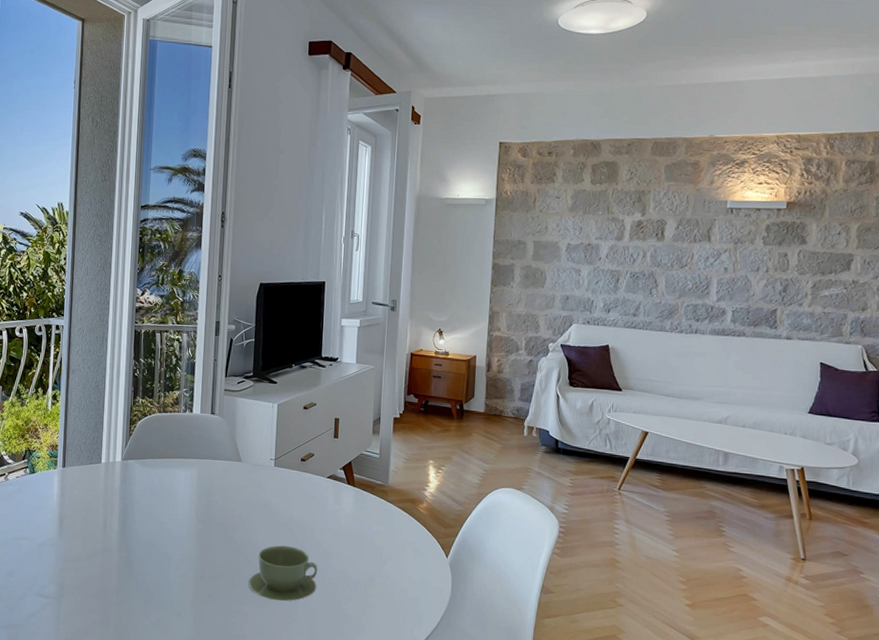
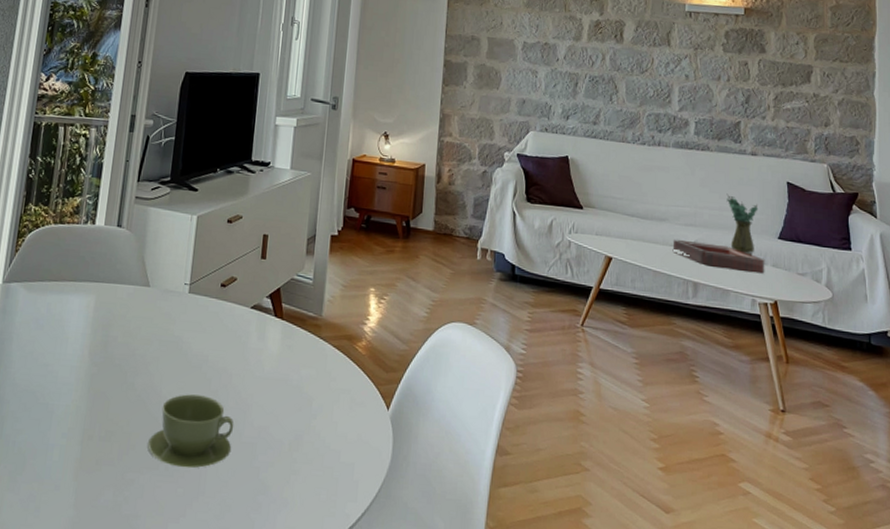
decorative tray: none [705,415,794,444] -> present [672,239,765,274]
vase: none [759,374,791,428] -> present [726,193,758,255]

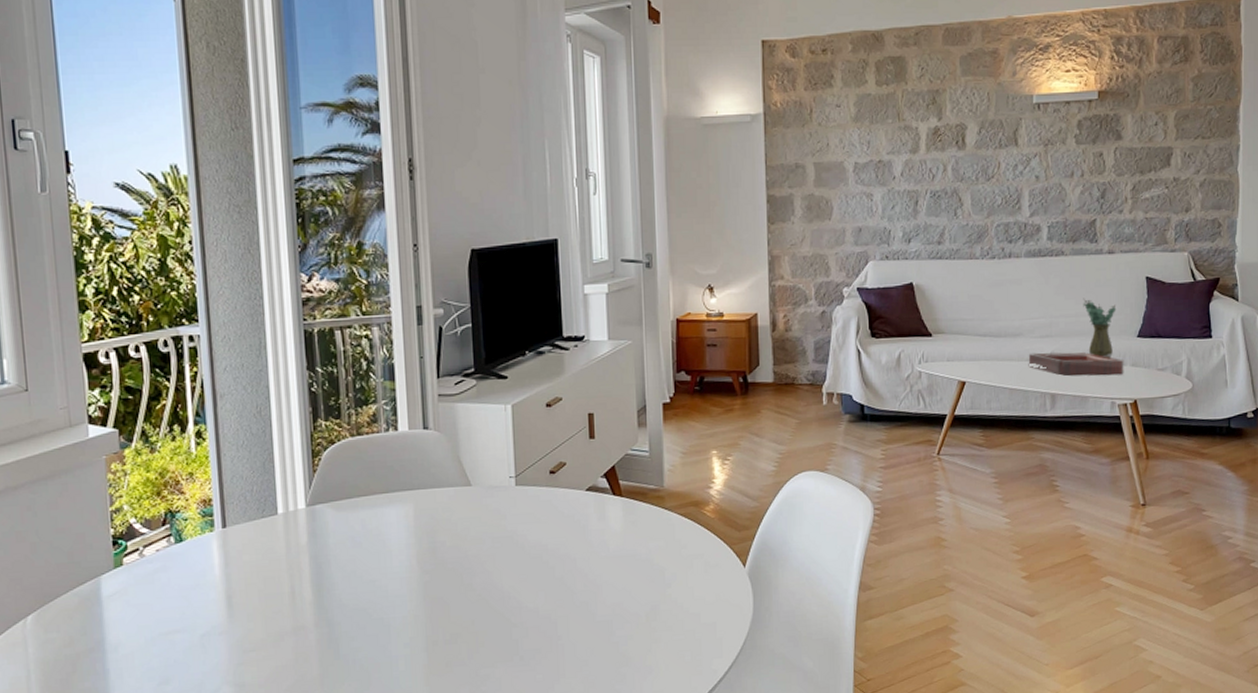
teacup: present [147,394,234,468] -> none [497,583,587,656]

